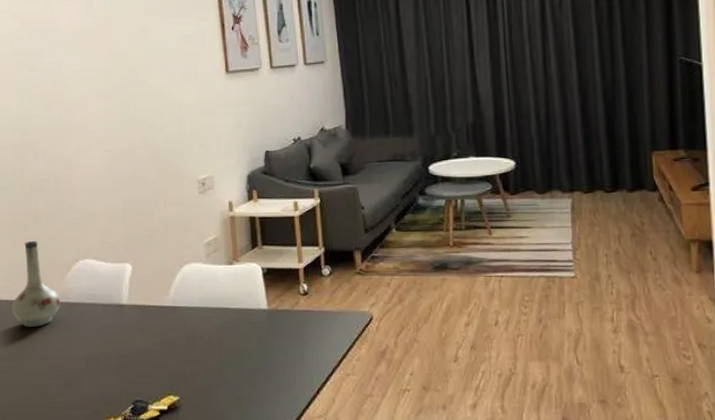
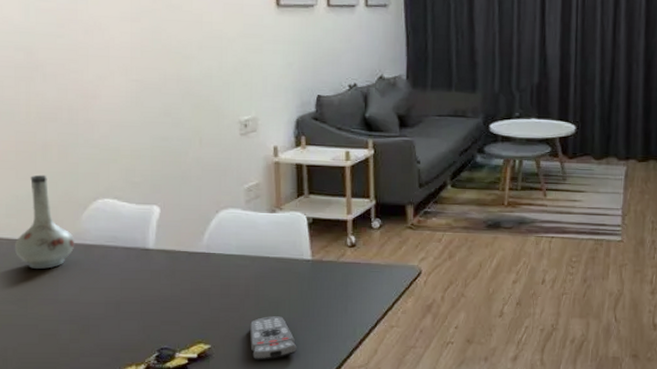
remote control: none [213,367,258,412] -> present [249,316,297,360]

